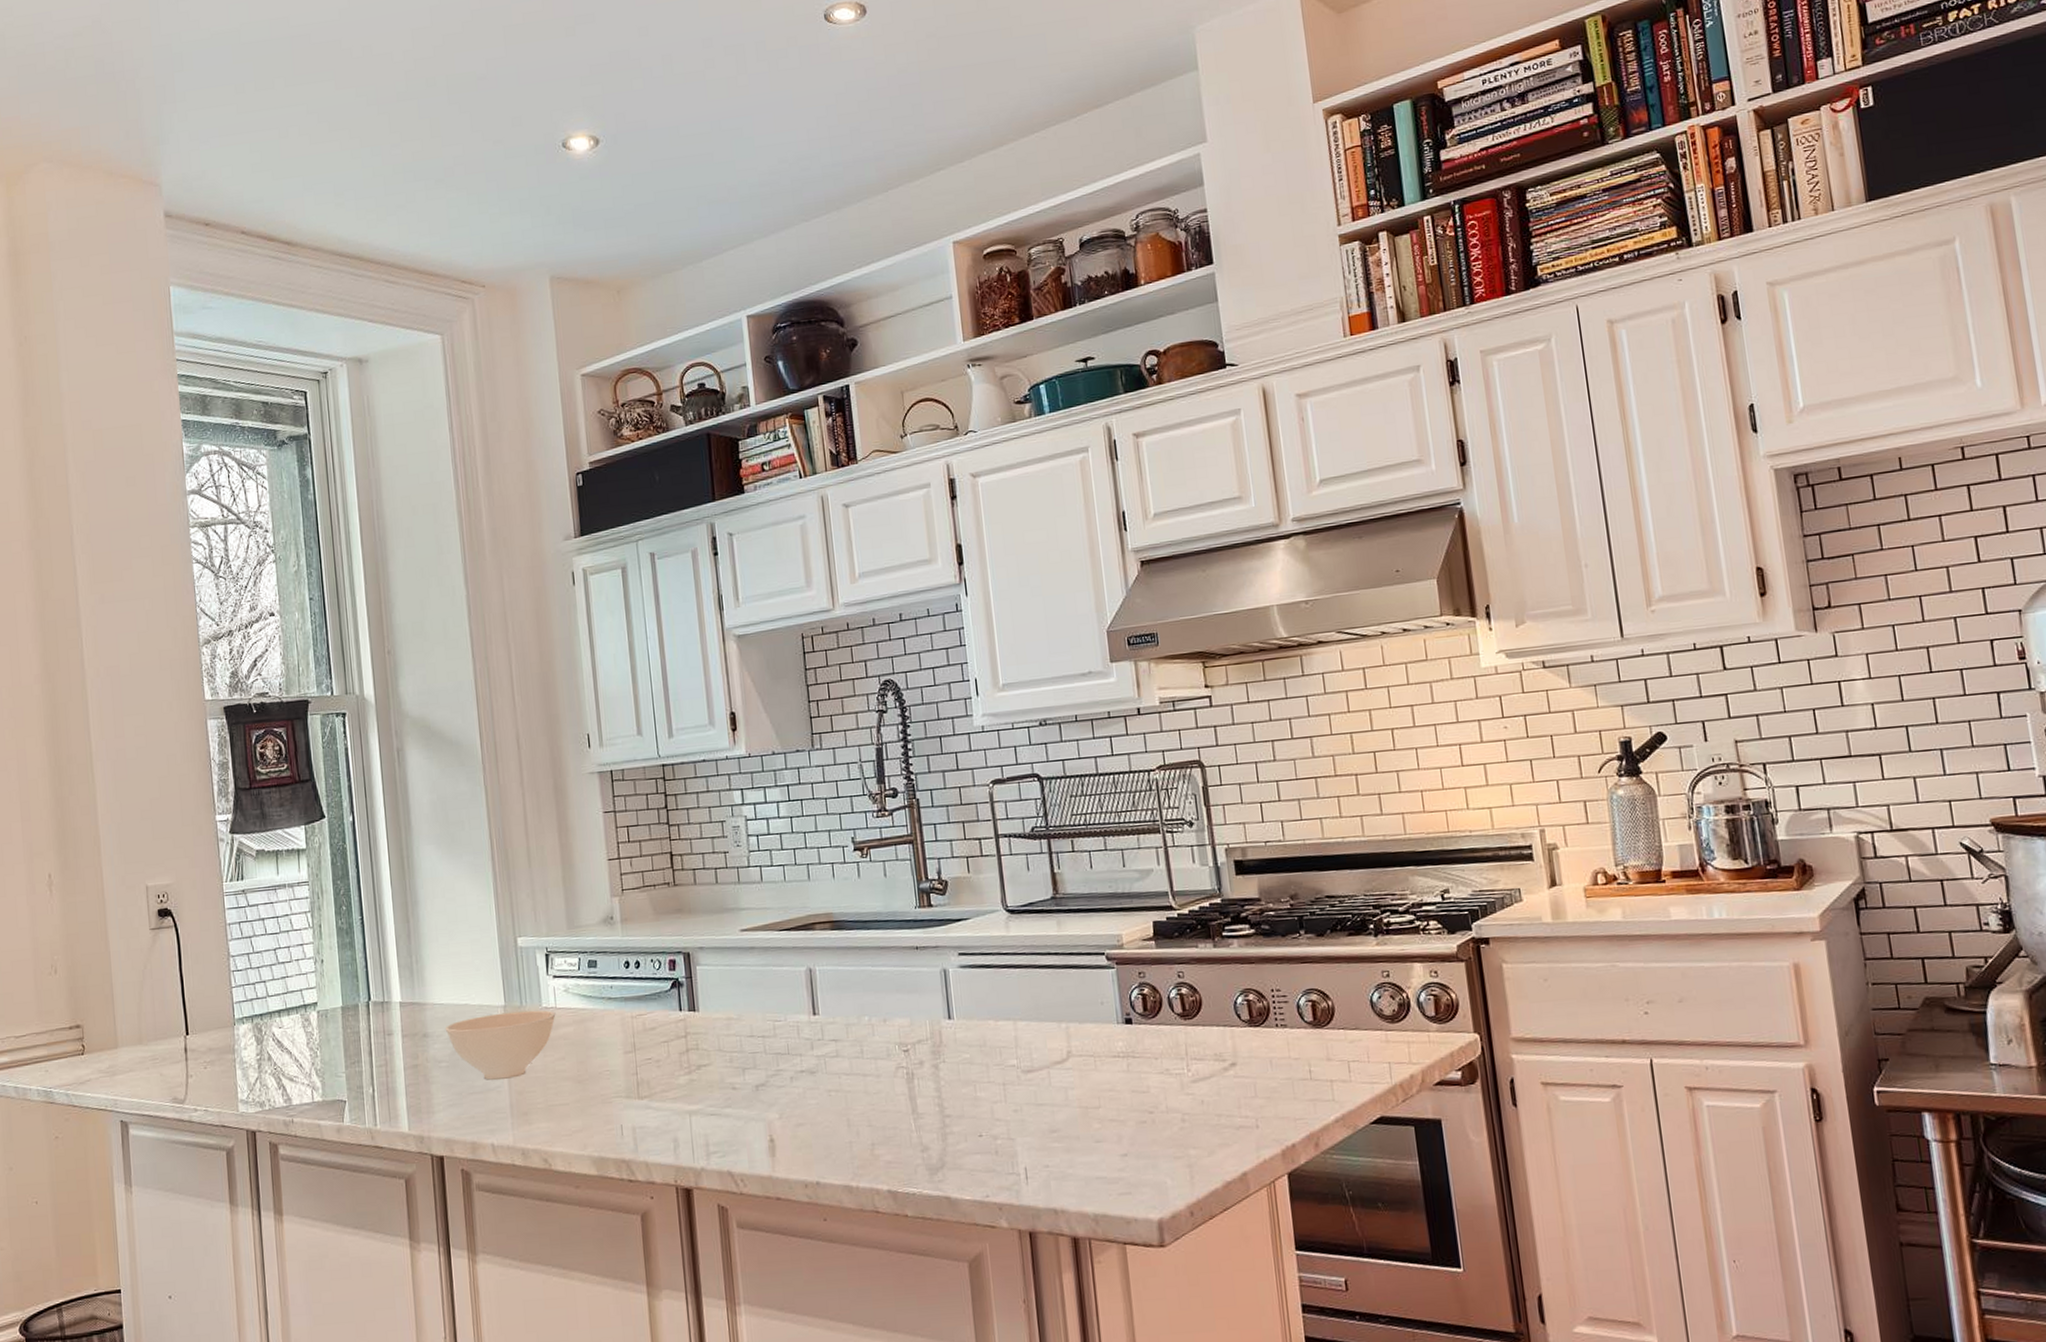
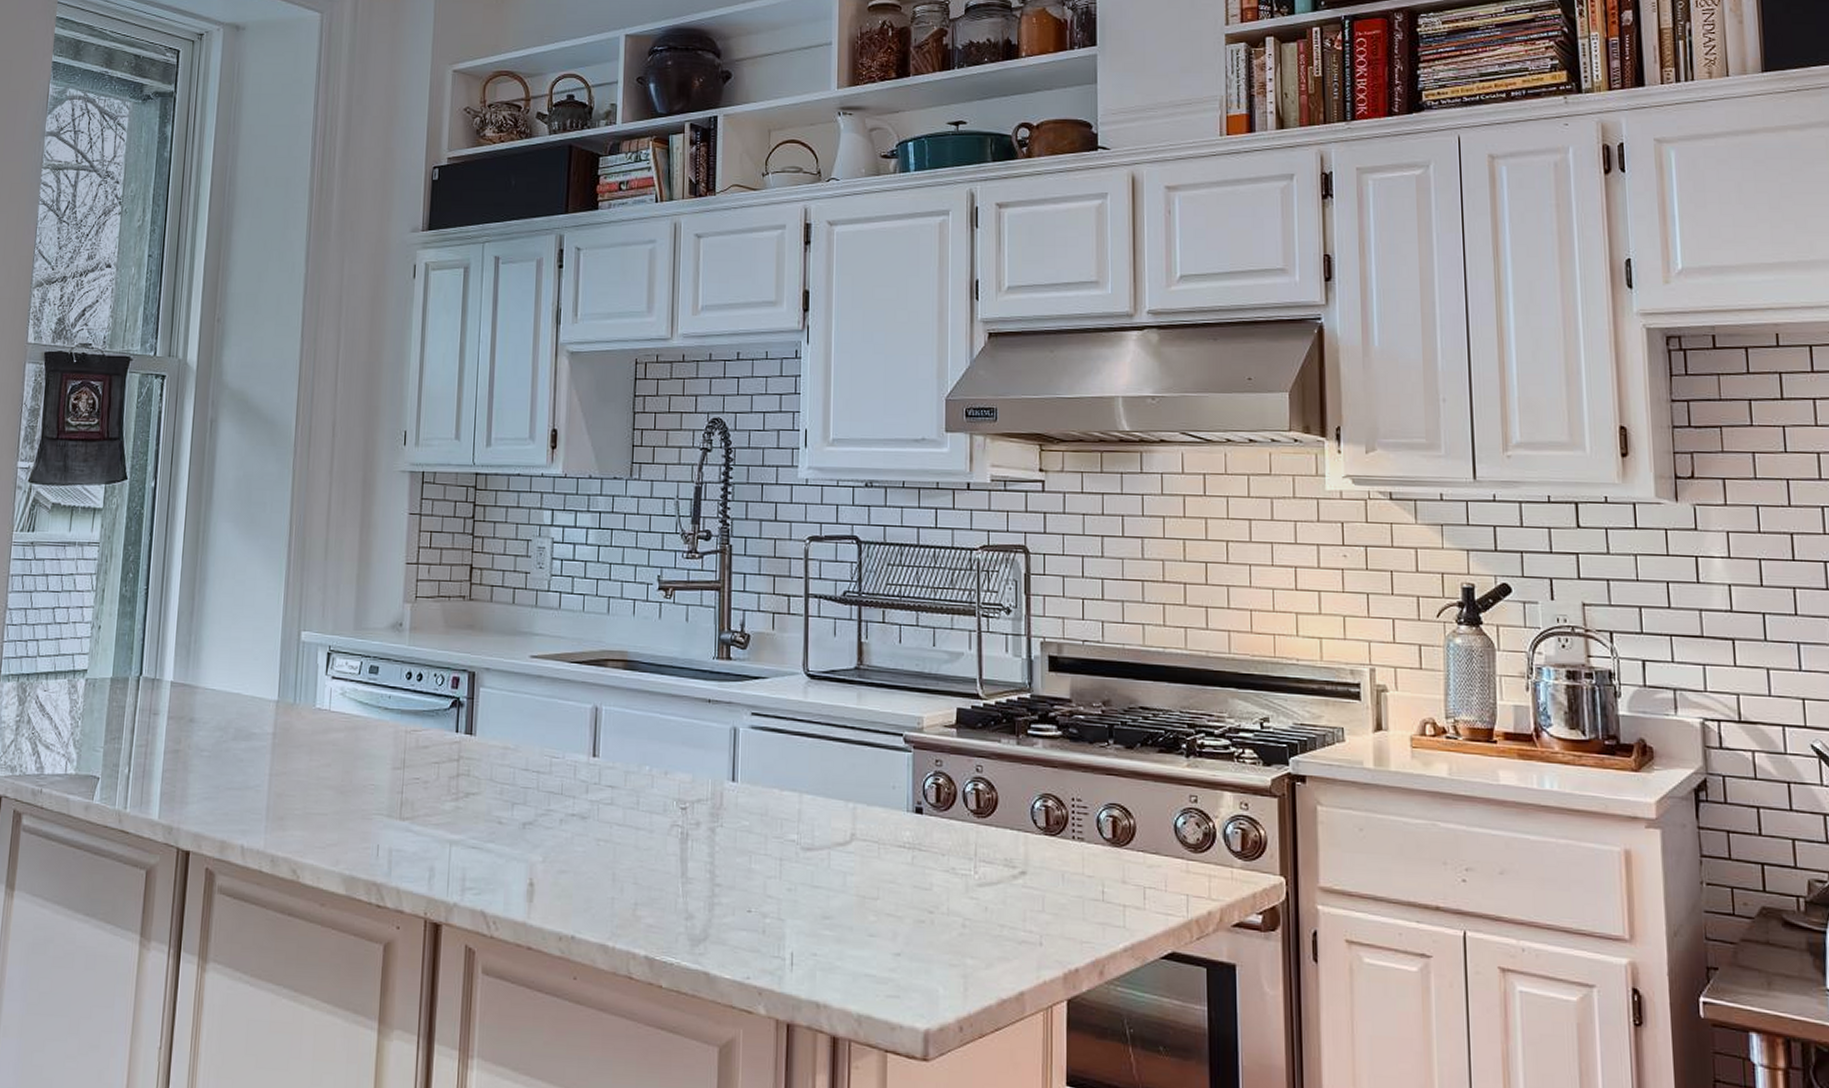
bowl: present [445,1010,556,1080] -> none [212,707,329,779]

